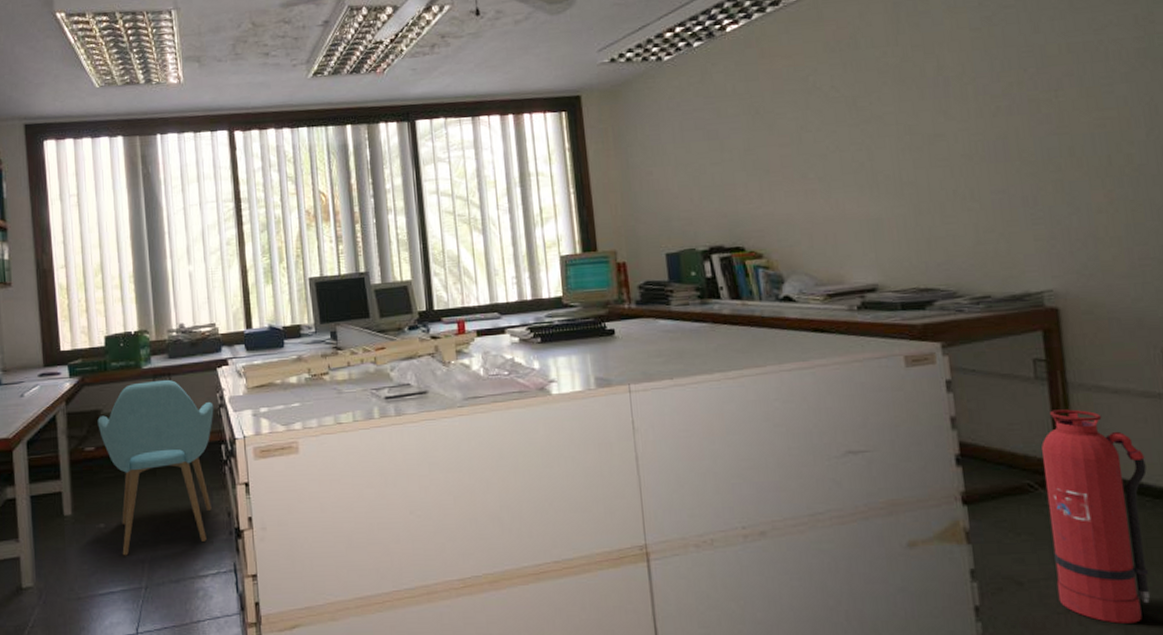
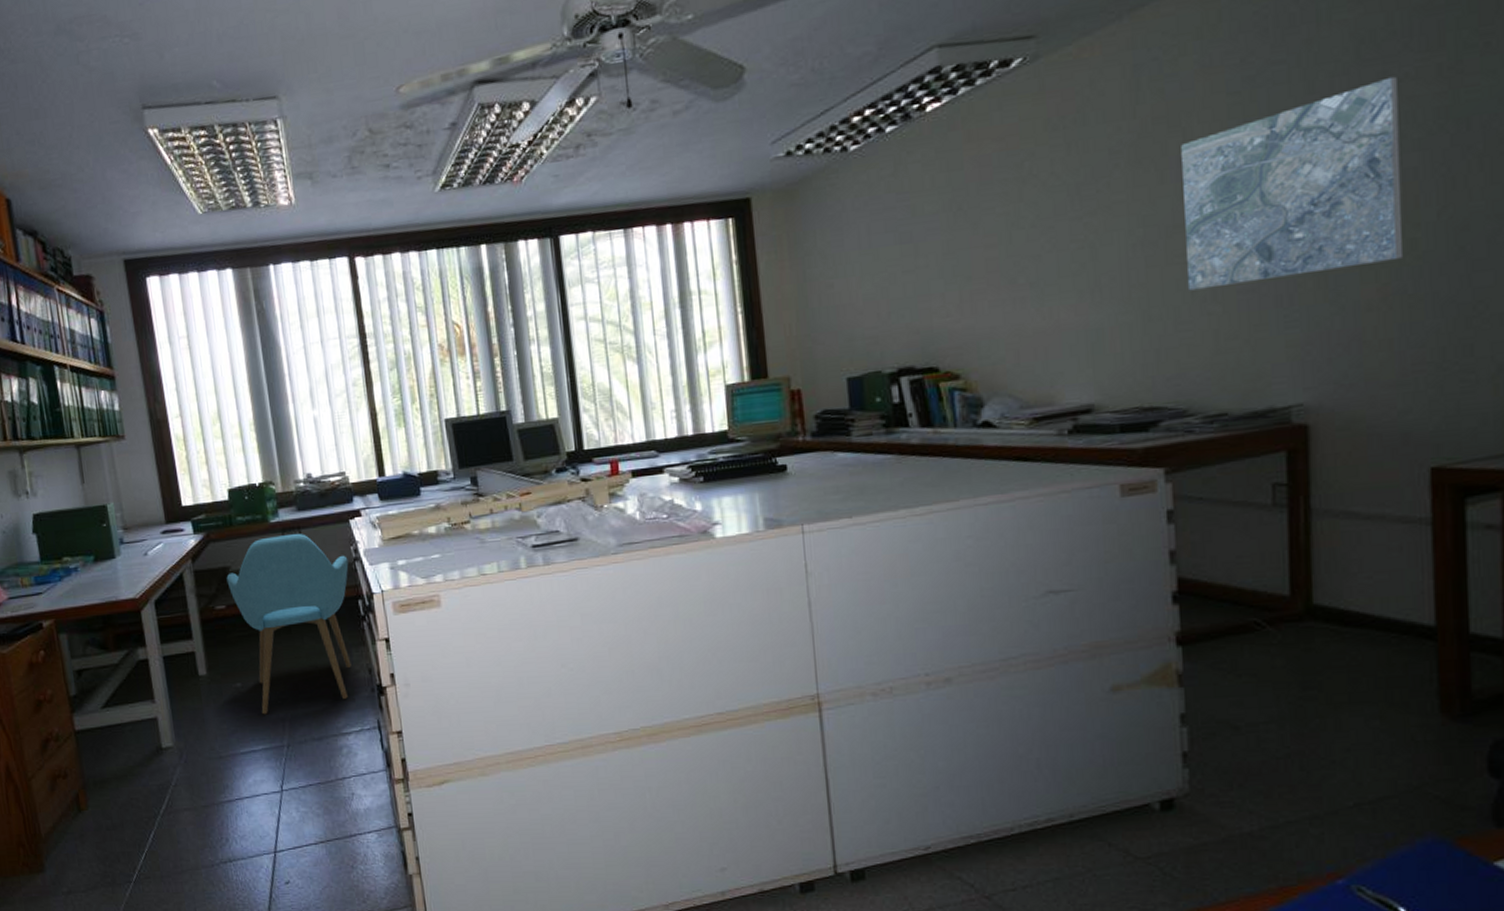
map: none [936,22,1122,190] -> present [1181,76,1403,291]
fire extinguisher: present [1041,409,1151,624] -> none [1274,538,1396,768]

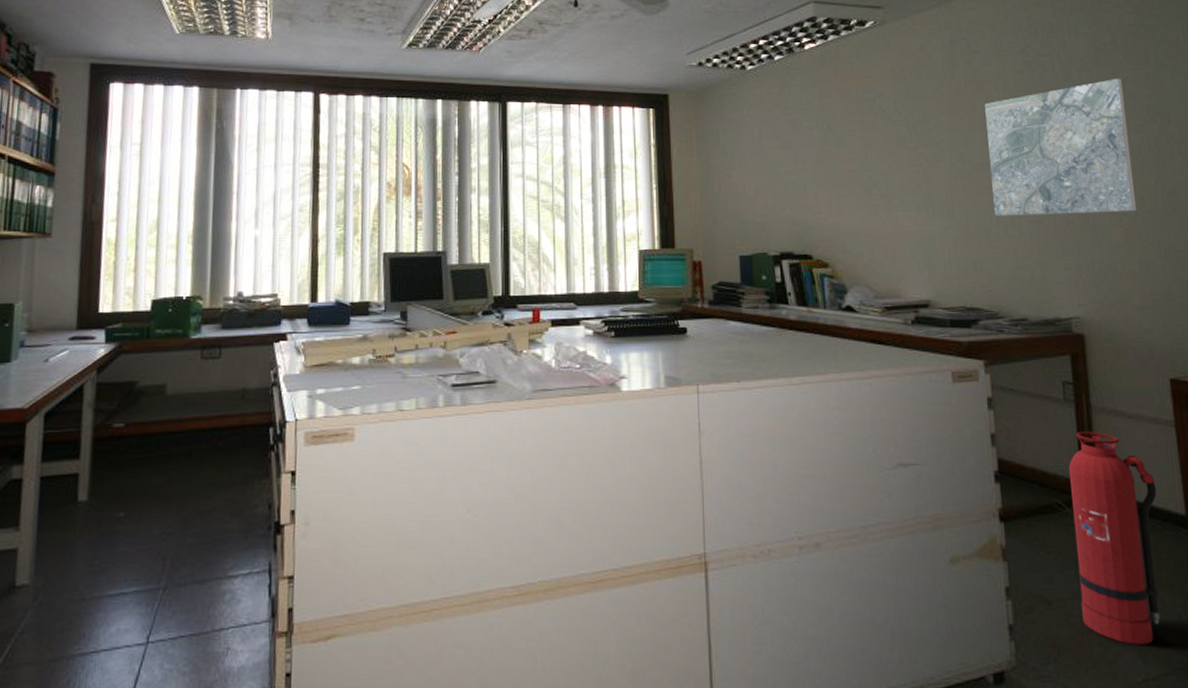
chair: present [226,533,352,715] -> none [131,351,266,551]
fire extinguisher: none [1274,538,1396,768] -> present [1069,431,1161,645]

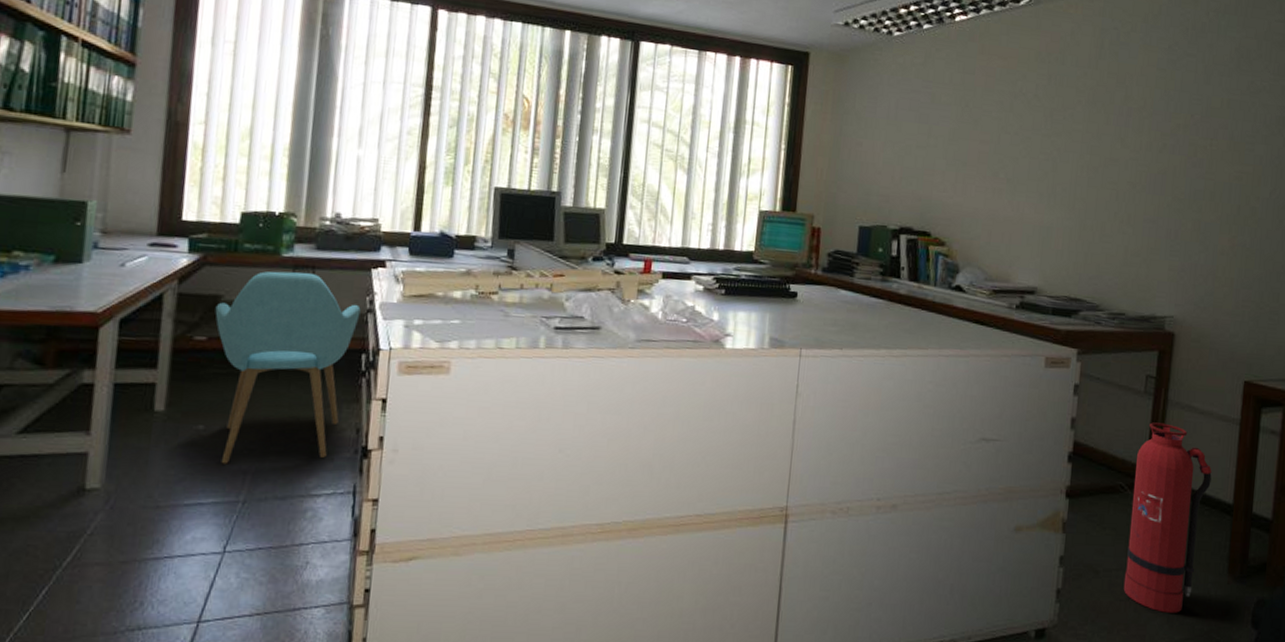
chair: none [131,351,266,551] -> present [215,271,361,464]
map: present [985,78,1136,216] -> none [1112,86,1259,221]

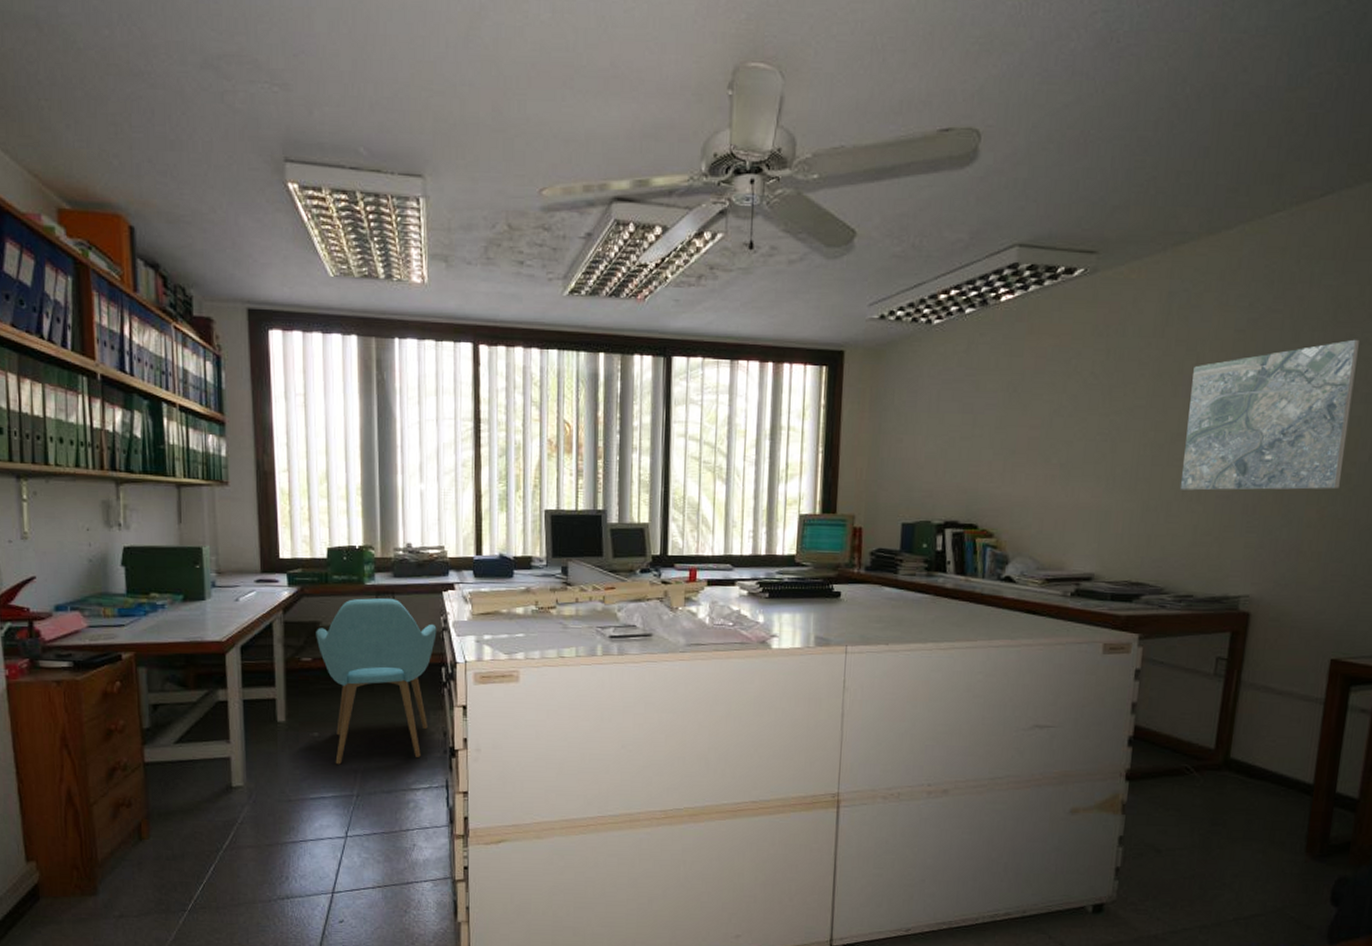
map: none [1112,86,1259,221] -> present [1179,339,1359,491]
fire extinguisher: present [1123,422,1212,613] -> none [1188,704,1290,890]

